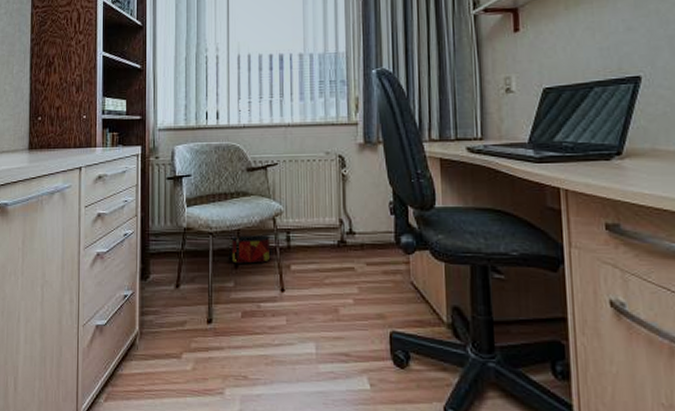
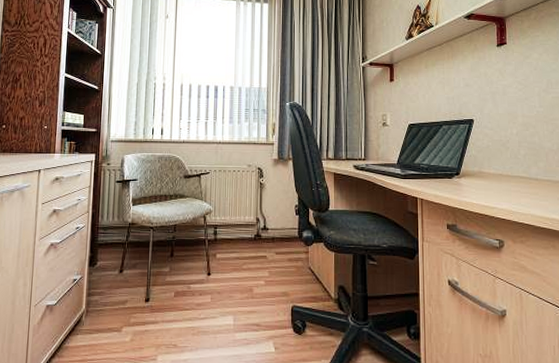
bag: present [227,235,272,264] -> none [164,229,202,253]

